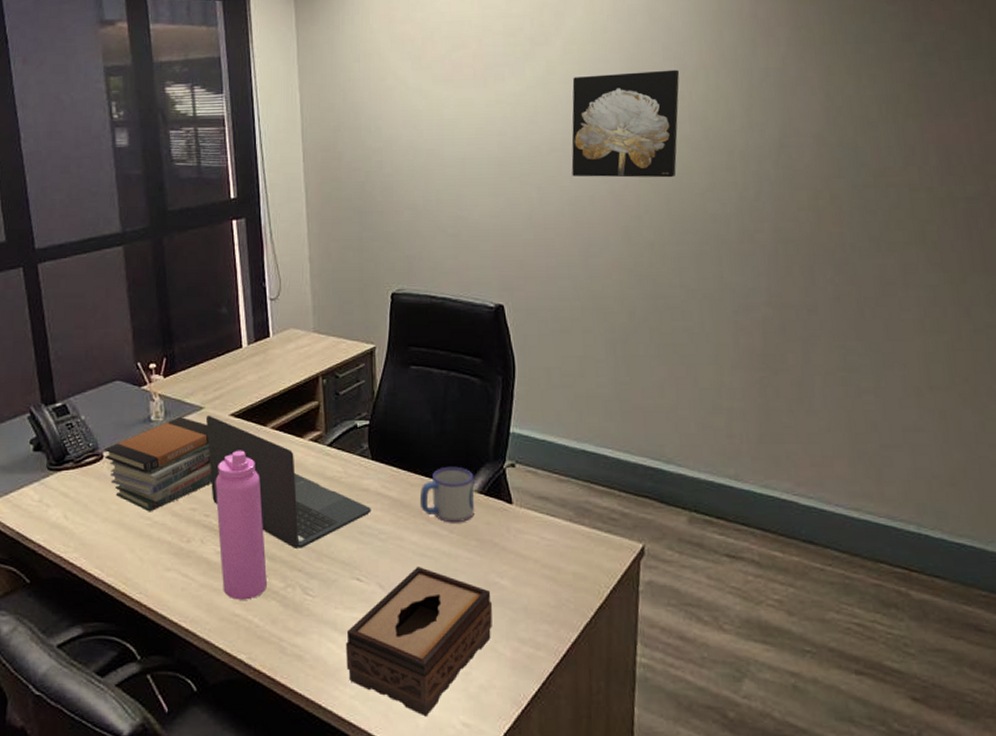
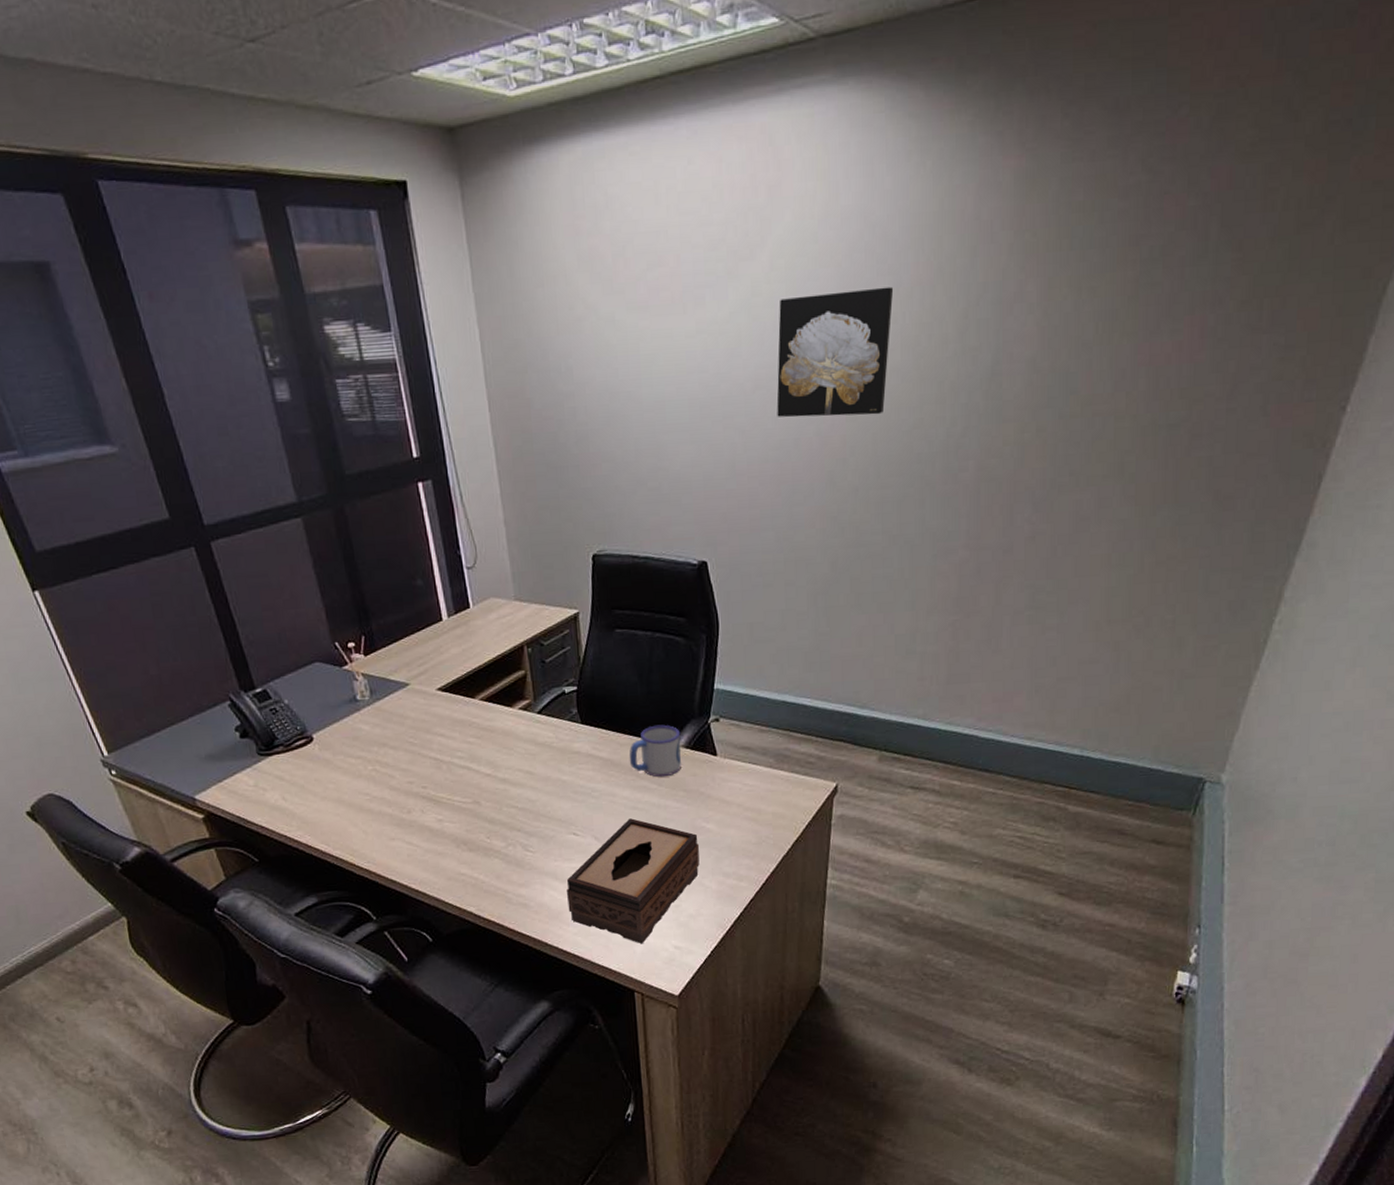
book stack: present [104,417,212,512] -> none [313,695,426,788]
laptop: present [206,416,371,548] -> none [413,691,583,811]
water bottle: present [215,450,267,600] -> none [429,723,489,861]

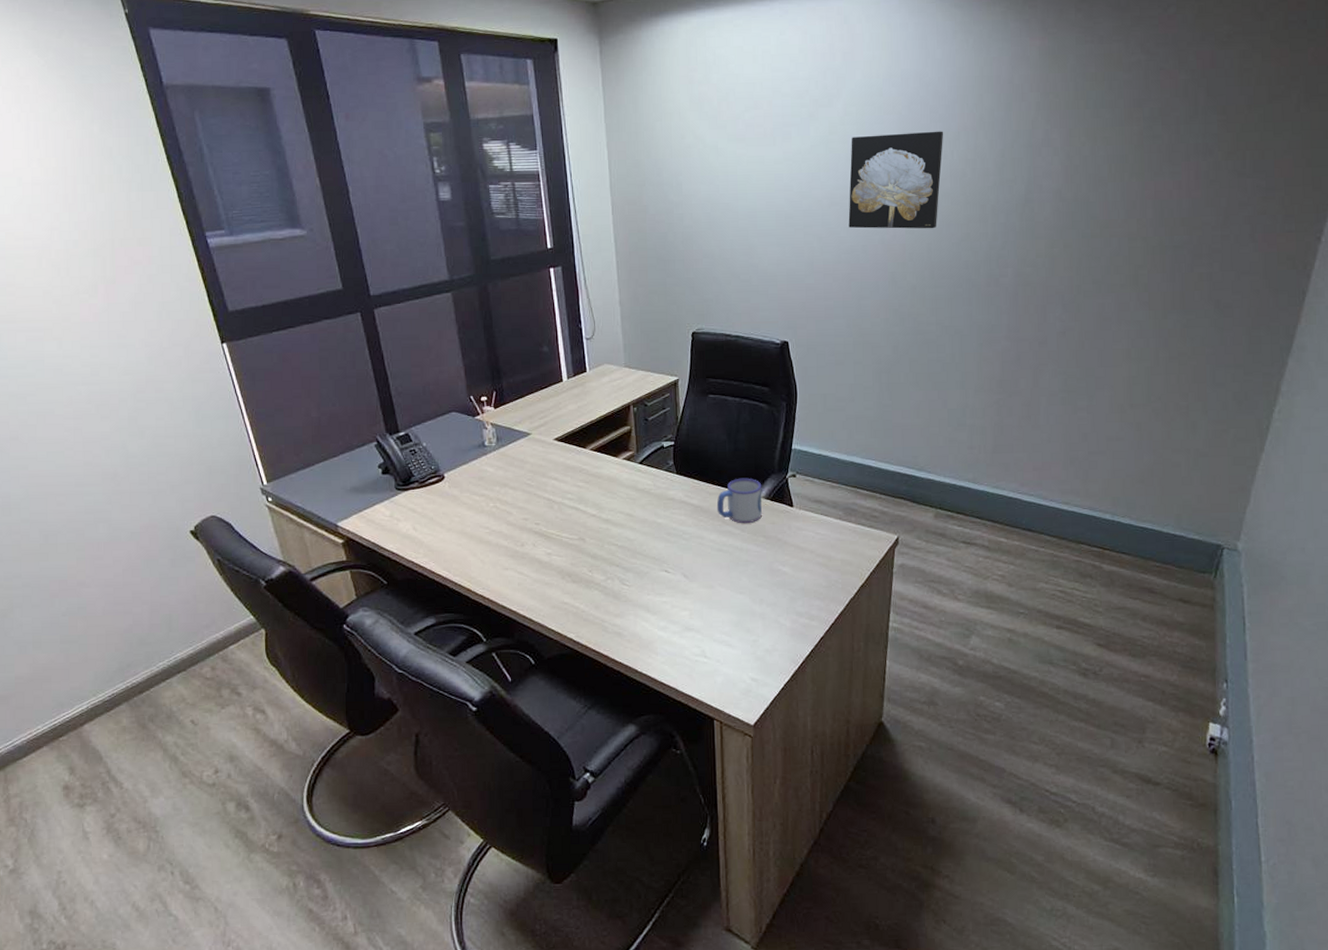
tissue box: present [567,818,700,944] -> none [657,559,776,675]

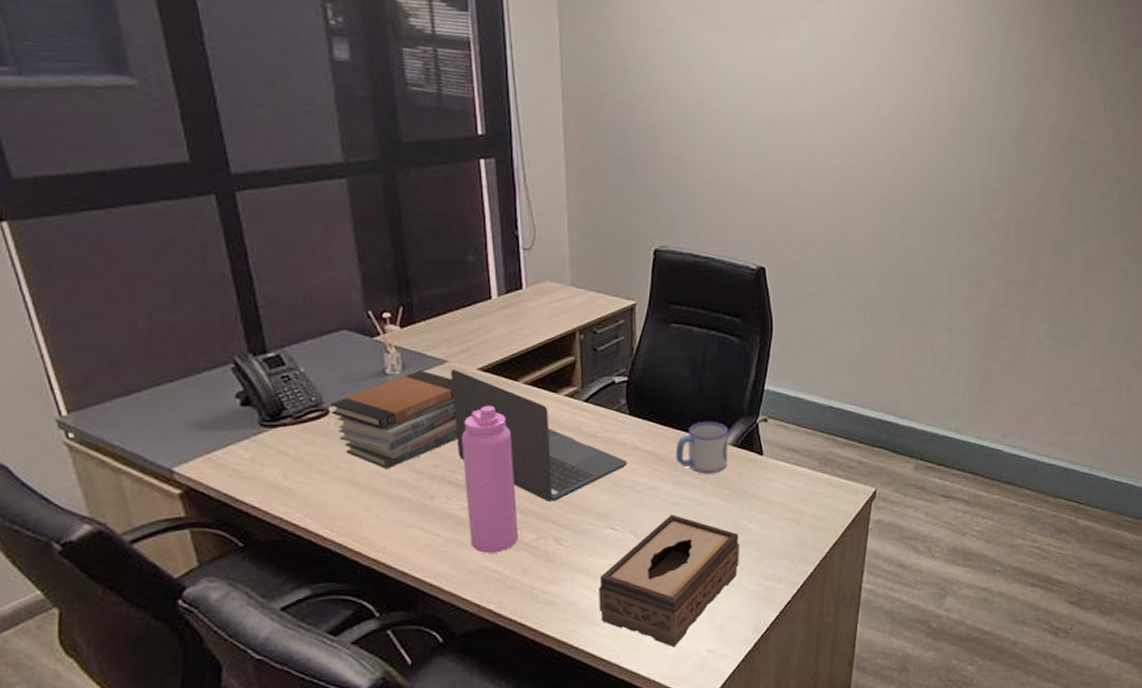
book stack: none [445,442,541,523] -> present [330,371,458,469]
laptop: none [534,440,676,548] -> present [451,370,627,501]
water bottle: none [543,469,590,591] -> present [461,405,518,553]
tissue box: none [657,559,776,675] -> present [599,515,740,648]
wall art: present [848,131,944,229] -> none [837,42,943,154]

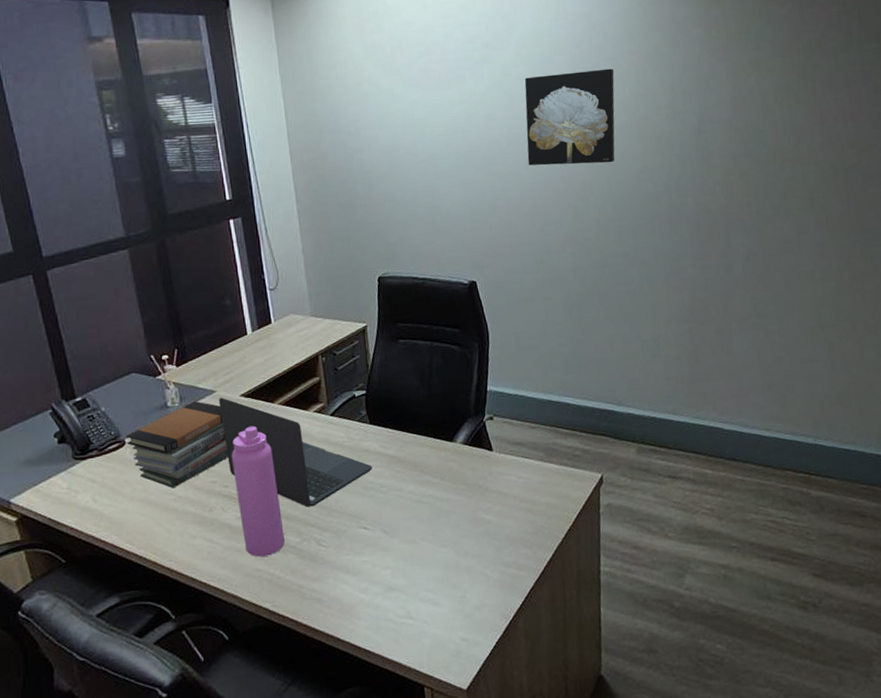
tissue box: present [599,515,740,648] -> none [358,512,482,637]
mug: present [675,421,729,474] -> none [413,423,461,472]
wall art: none [837,42,943,154] -> present [524,68,615,166]

